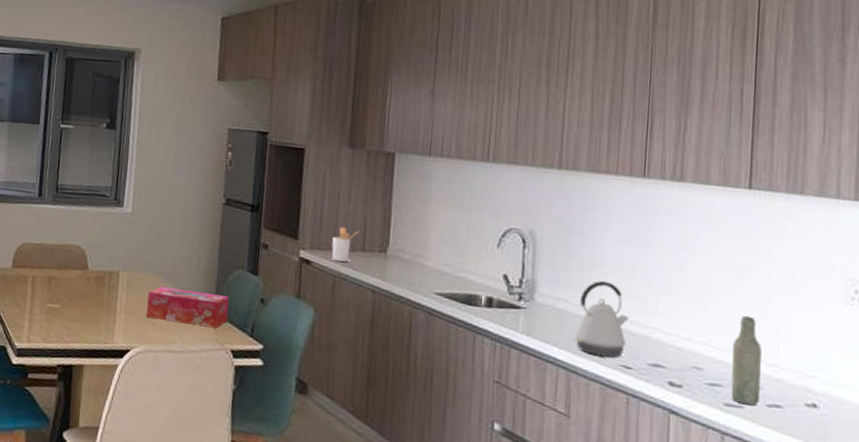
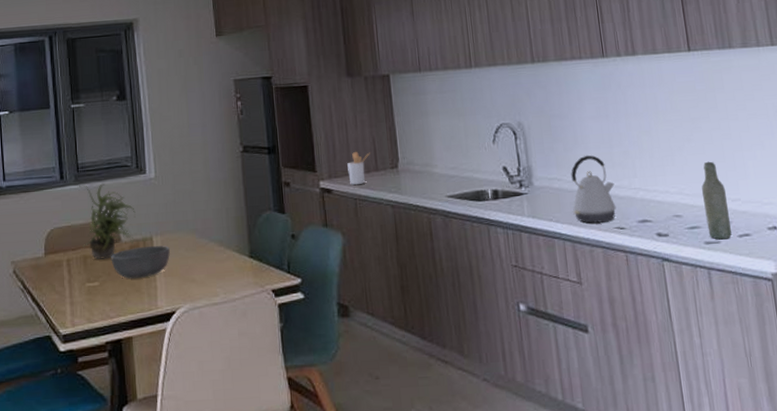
potted plant: none [50,206,107,284] -> present [77,183,136,260]
bowl: none [75,278,135,310] -> present [111,245,170,279]
tissue box: present [146,287,230,329] -> none [183,239,264,276]

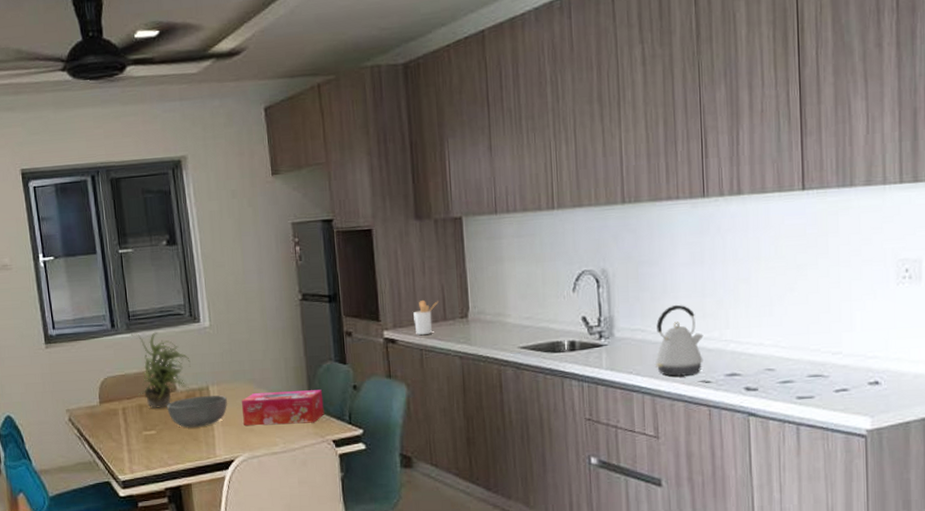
tissue box: none [183,239,264,276] -> present [241,390,325,426]
bottle: present [701,161,732,240] -> none [799,312,827,395]

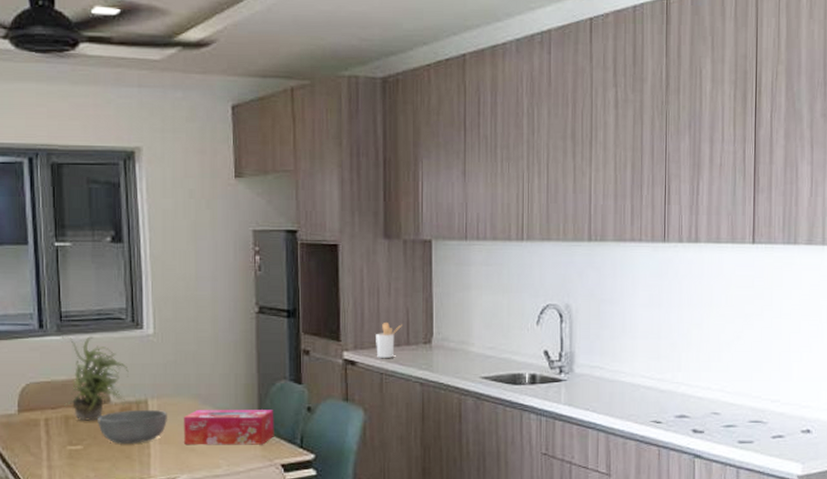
kettle: present [655,304,704,377] -> none [611,344,657,415]

